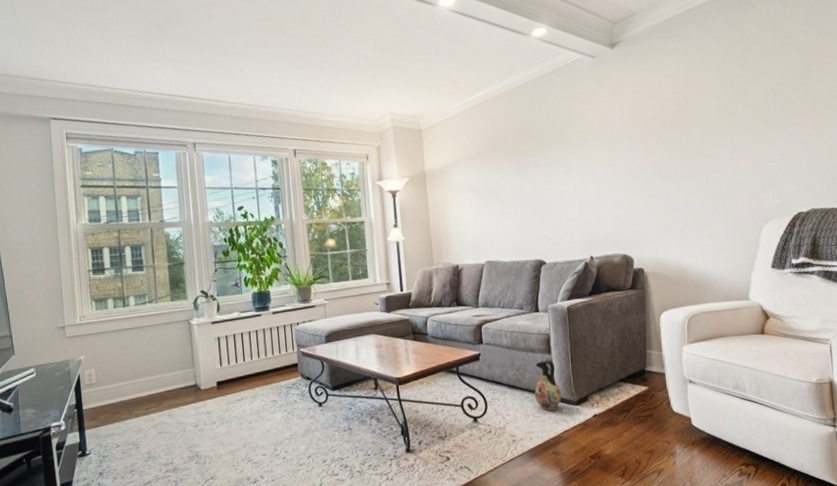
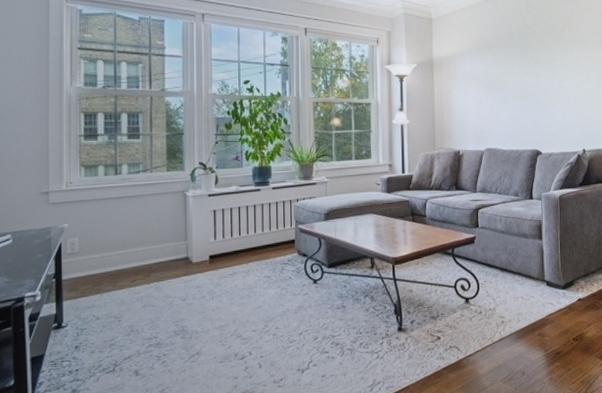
ceramic jug: present [534,360,562,411] -> none [525,245,550,294]

